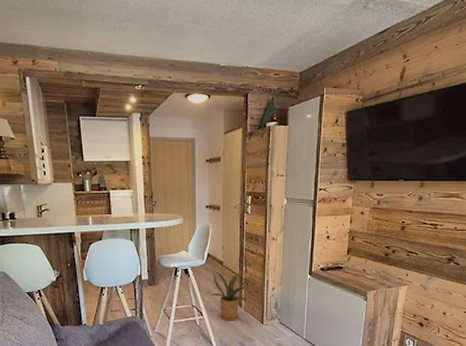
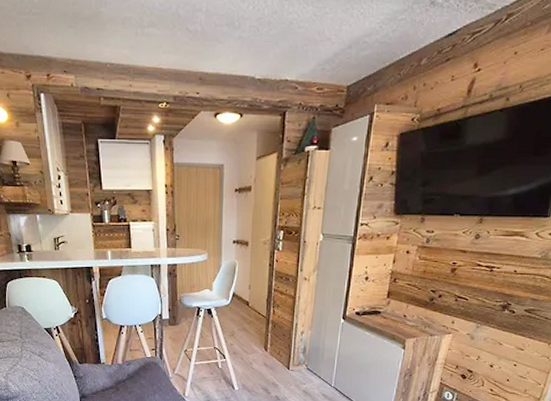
house plant: present [211,270,254,321] -> none [235,311,282,365]

